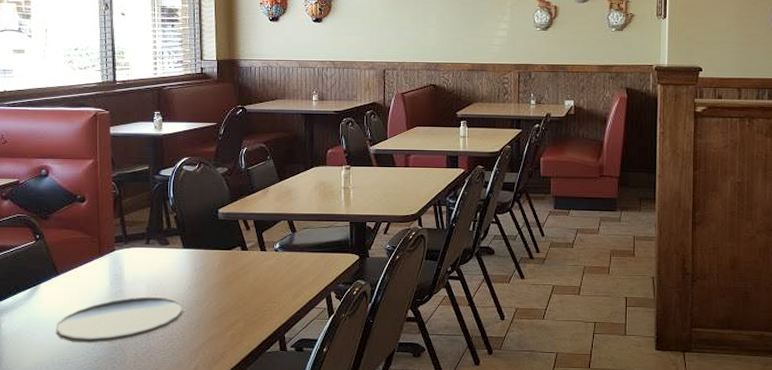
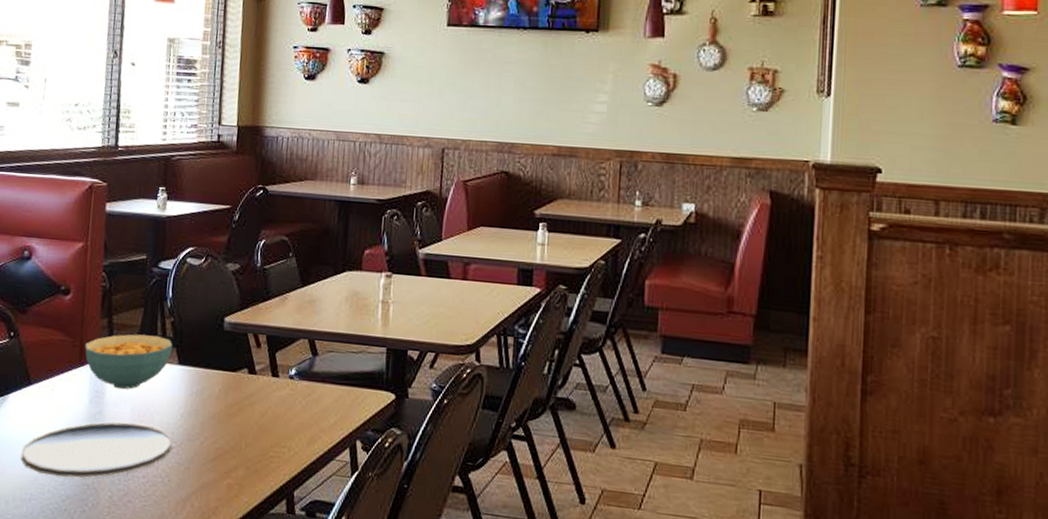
cereal bowl: none [103,228,177,272] -> present [85,334,173,389]

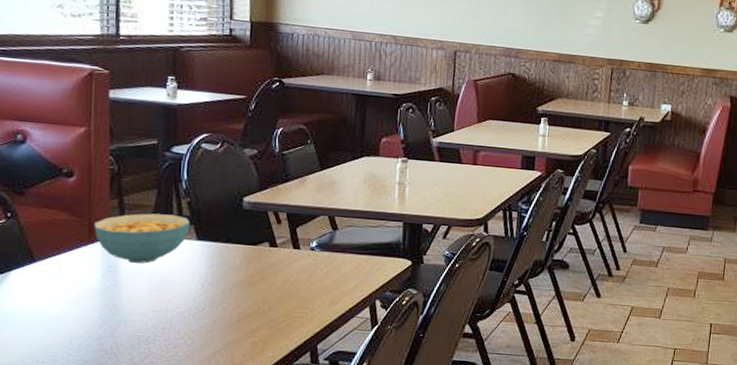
plate: present [20,422,172,478] -> none [28,293,194,345]

